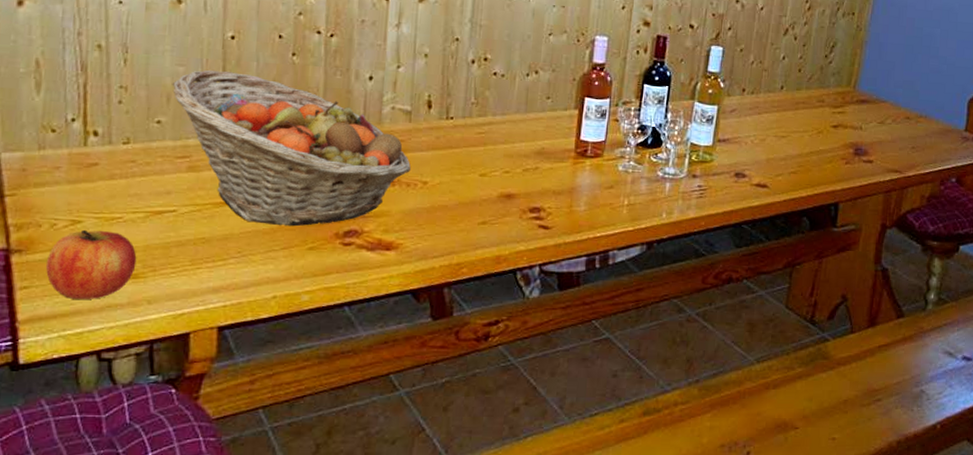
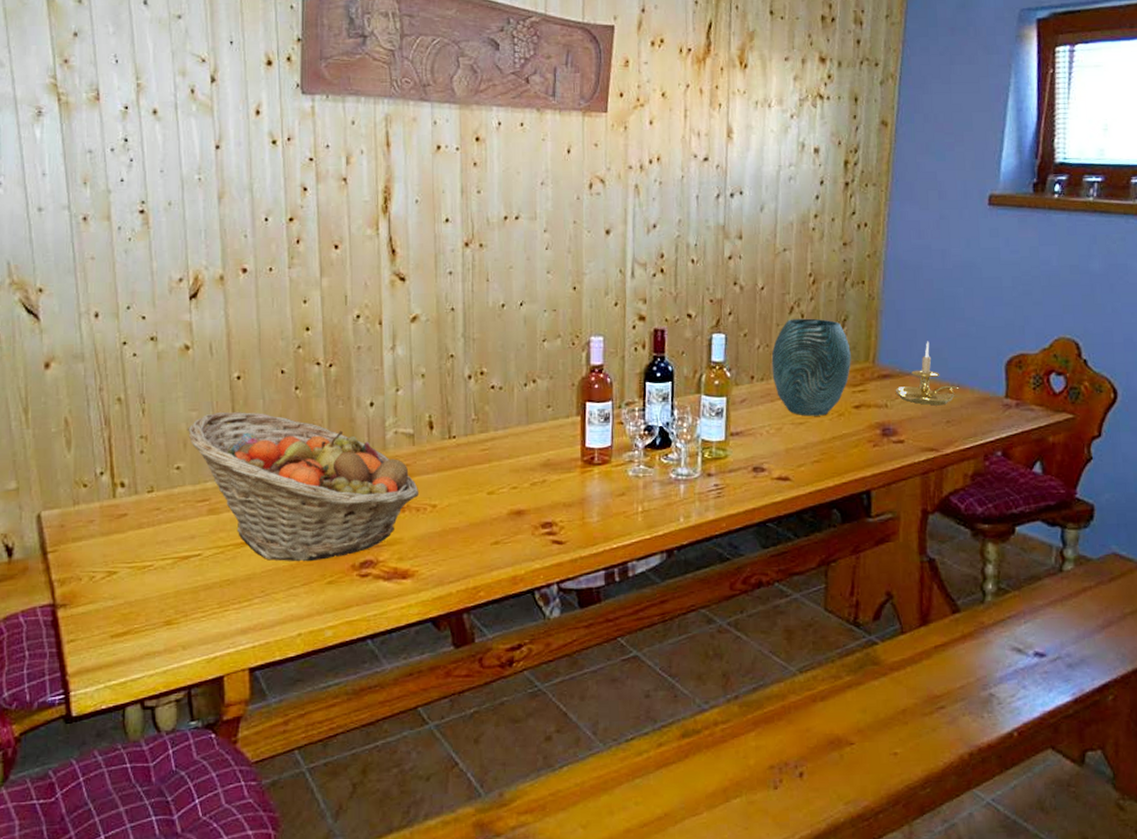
apple: present [46,230,137,299] -> none [89,580,169,649]
vase: none [762,40,835,132] -> present [771,318,851,416]
candle holder: none [870,73,927,133] -> present [895,341,959,406]

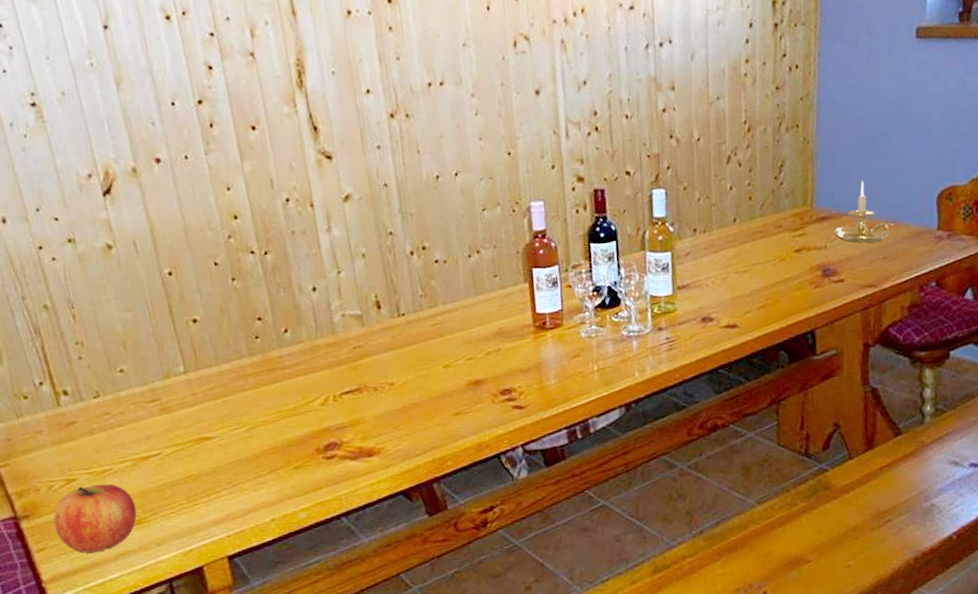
apple: none [89,580,169,649] -> present [53,484,137,553]
fruit basket: present [187,412,418,562] -> none [123,308,374,453]
vase: present [771,318,851,416] -> none [712,166,790,264]

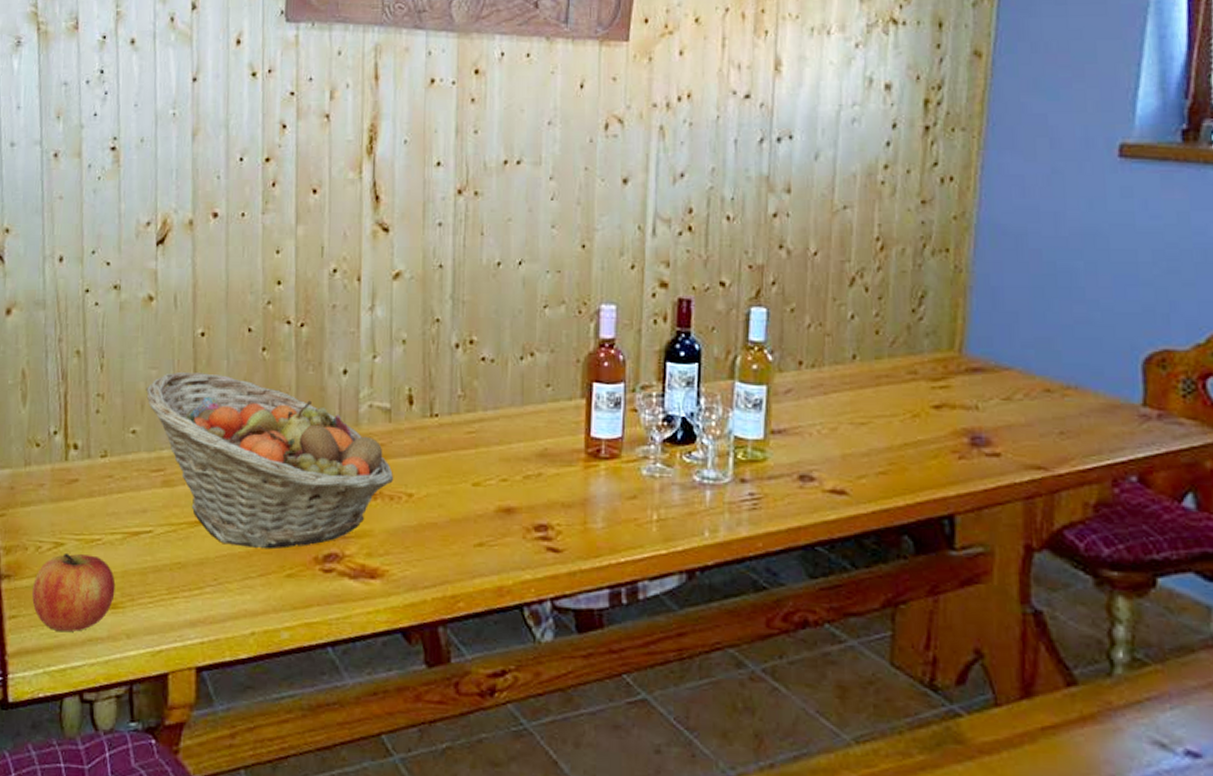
fruit basket: none [123,308,374,453] -> present [145,372,393,550]
candle holder: present [833,180,894,244] -> none [989,327,1078,411]

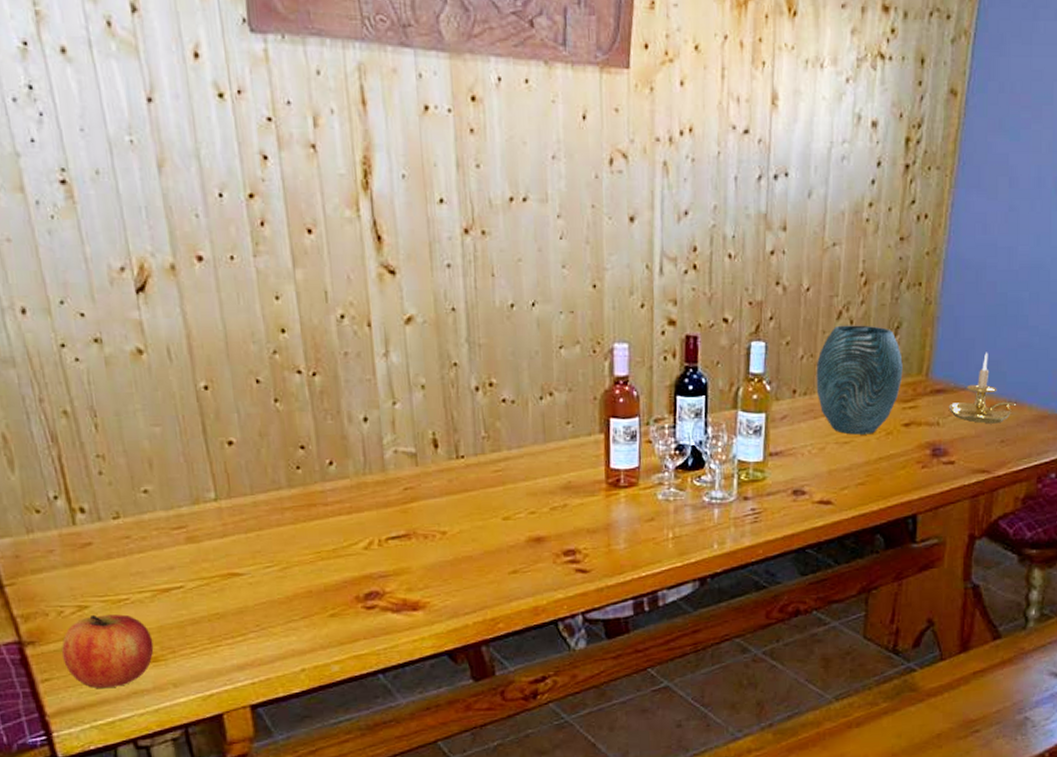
fruit basket: present [145,372,393,550] -> none [150,427,425,594]
vase: none [825,292,930,416] -> present [816,325,903,435]
candle holder: none [989,327,1078,411] -> present [948,352,1017,424]

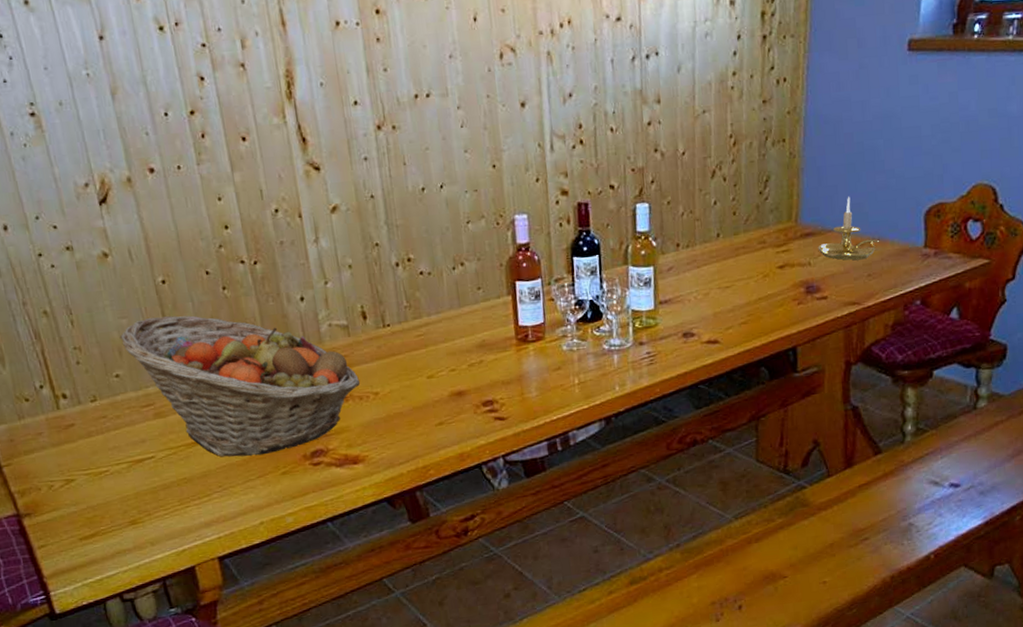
apple: present [62,614,154,688] -> none [54,485,132,551]
fruit basket: none [150,427,425,594] -> present [119,315,360,457]
vase: present [816,325,903,435] -> none [696,181,774,280]

